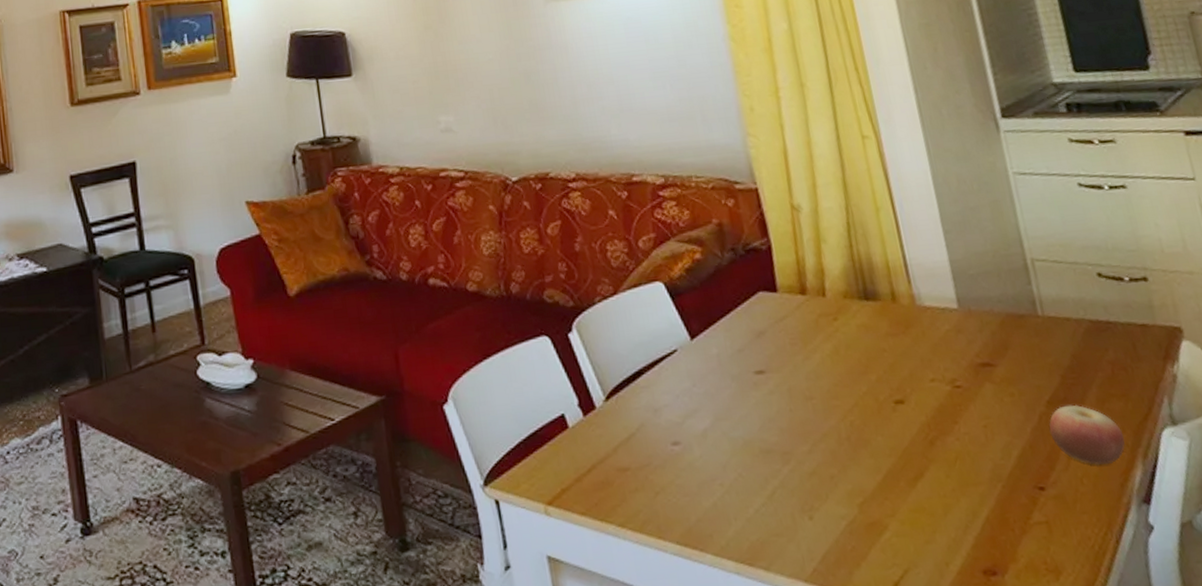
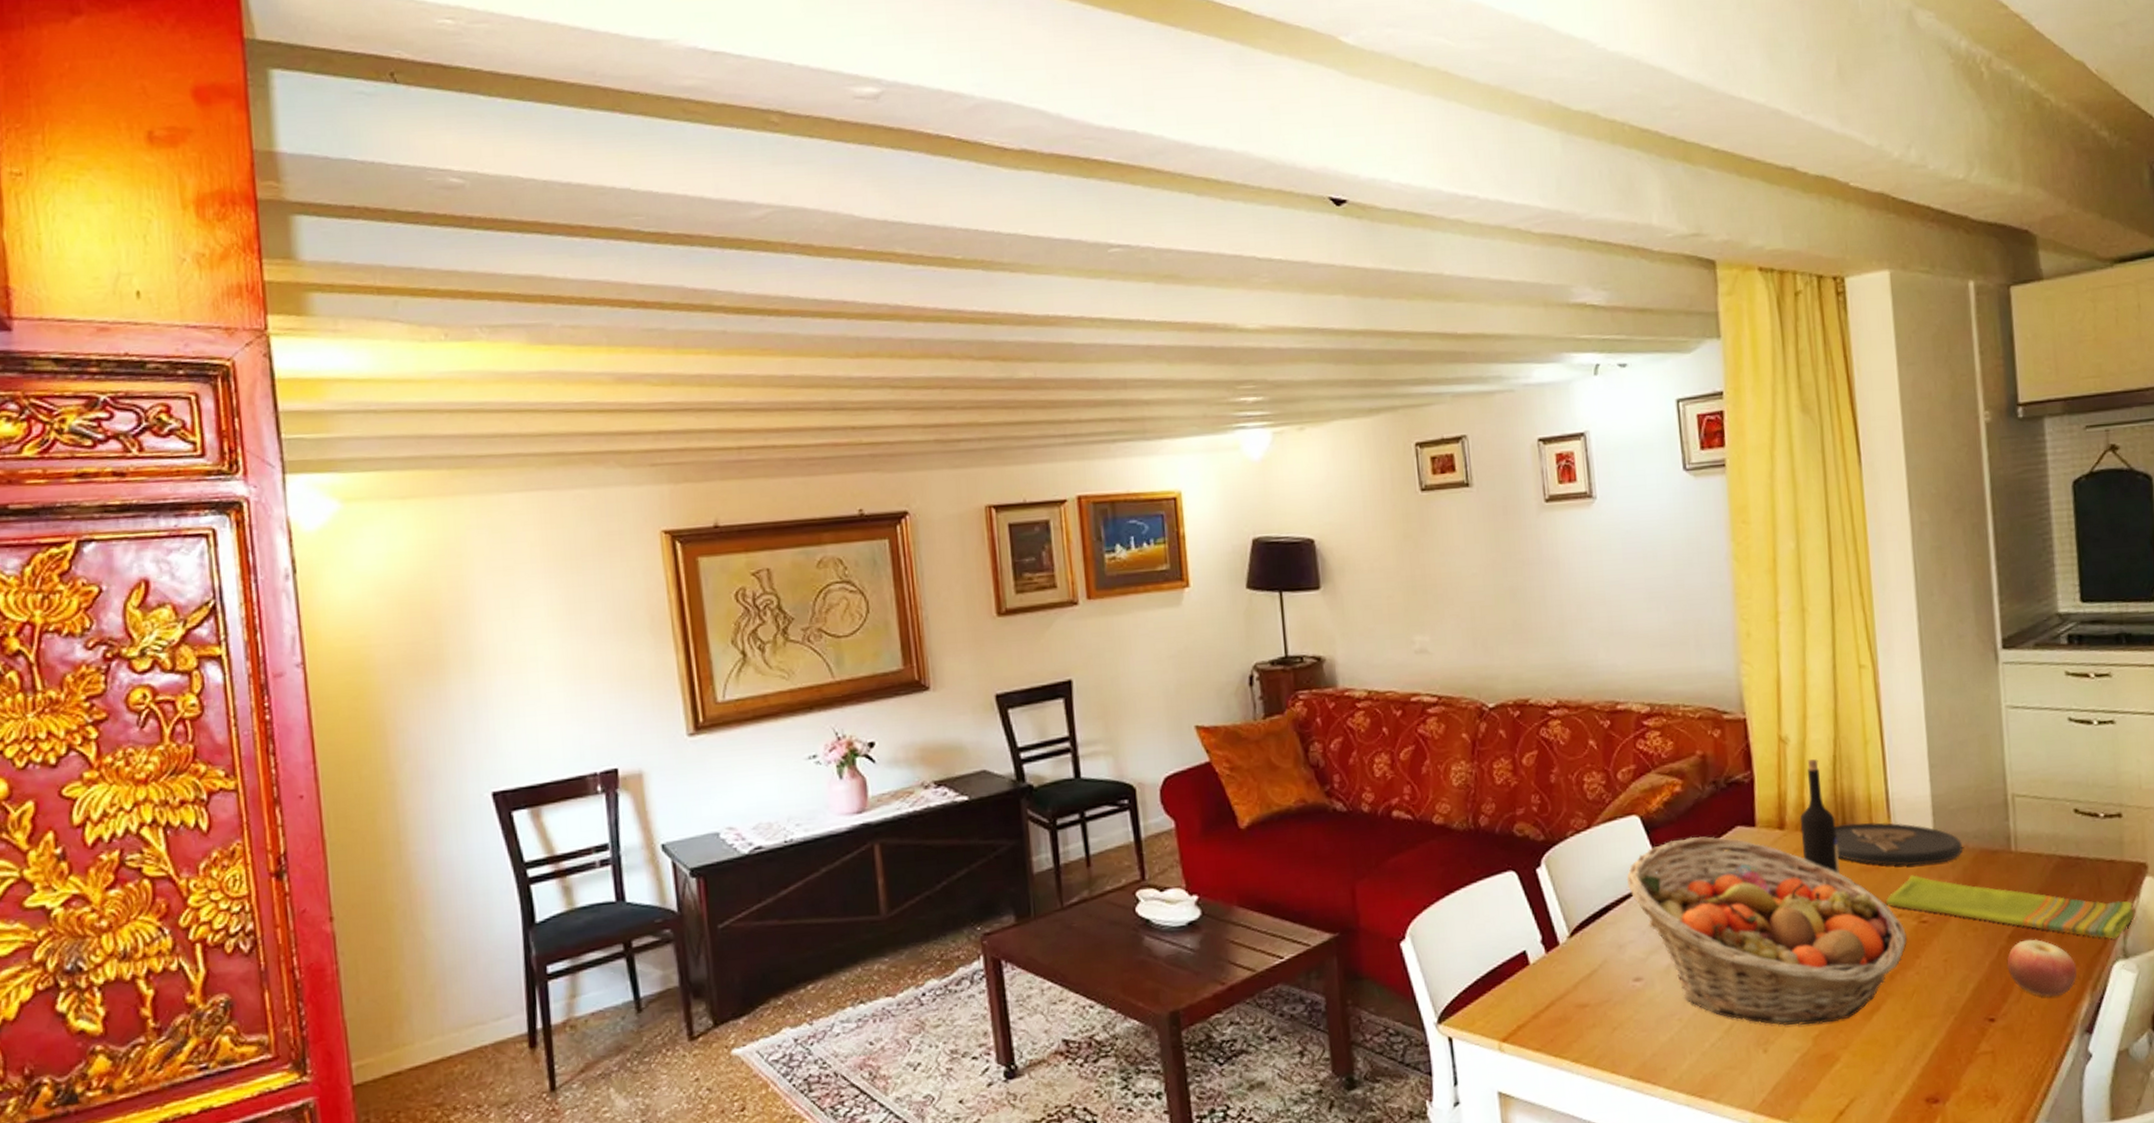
fruit basket: none [655,302,943,492] -> present [1626,836,1907,1026]
wine bottle: none [820,226,867,339] -> present [1800,759,1840,875]
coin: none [856,287,988,331] -> present [1835,822,1963,867]
dish towel: none [916,339,1177,405] -> present [1886,874,2134,939]

